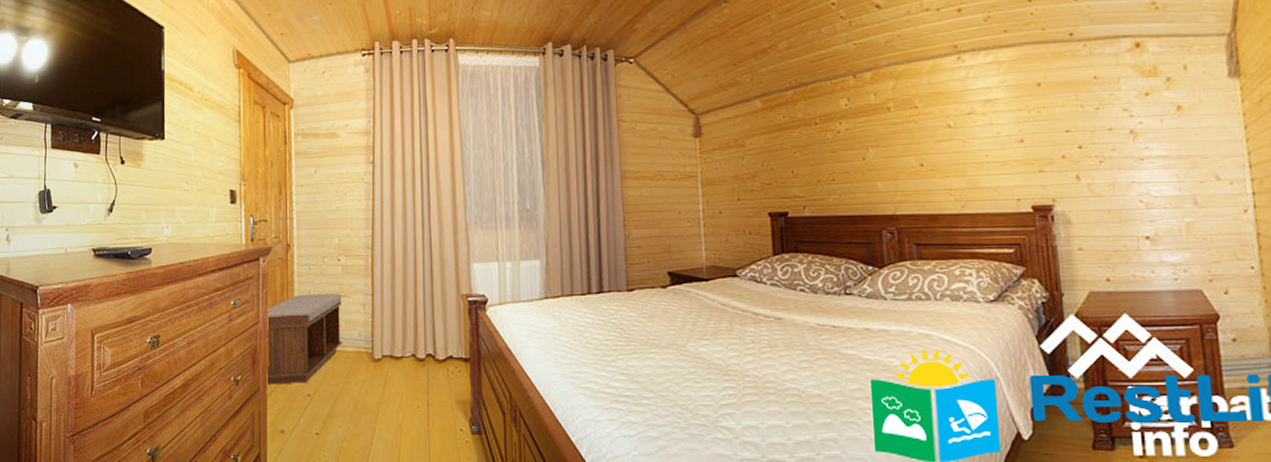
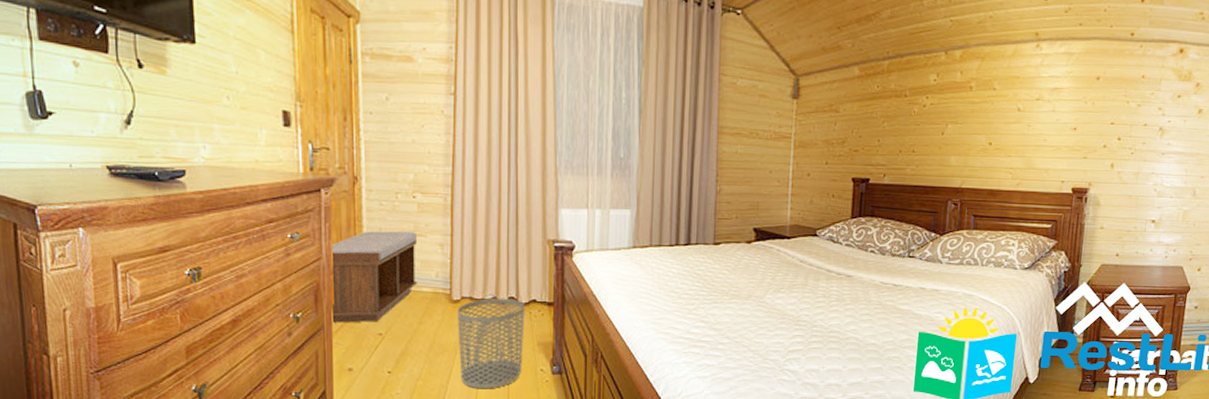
waste bin: none [379,355,443,451] -> present [457,298,525,389]

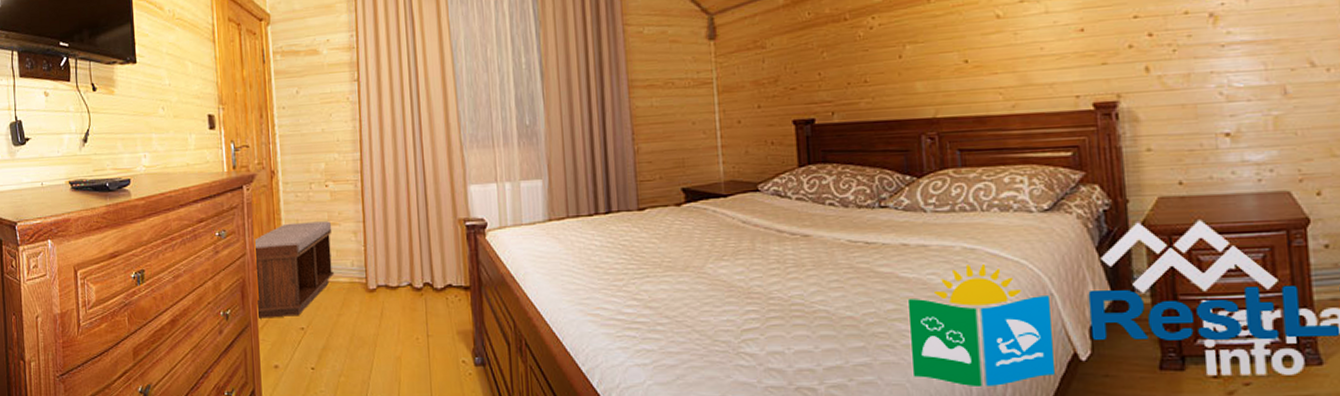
waste bin: present [457,298,525,389] -> none [374,284,443,385]

